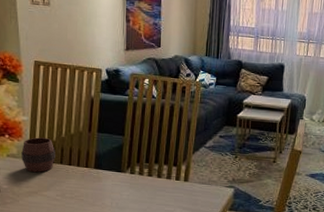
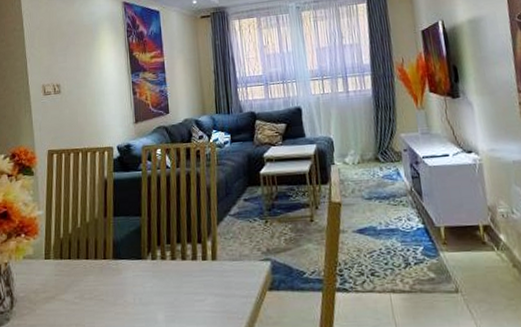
cup: present [21,137,55,172] -> none [37,231,72,273]

